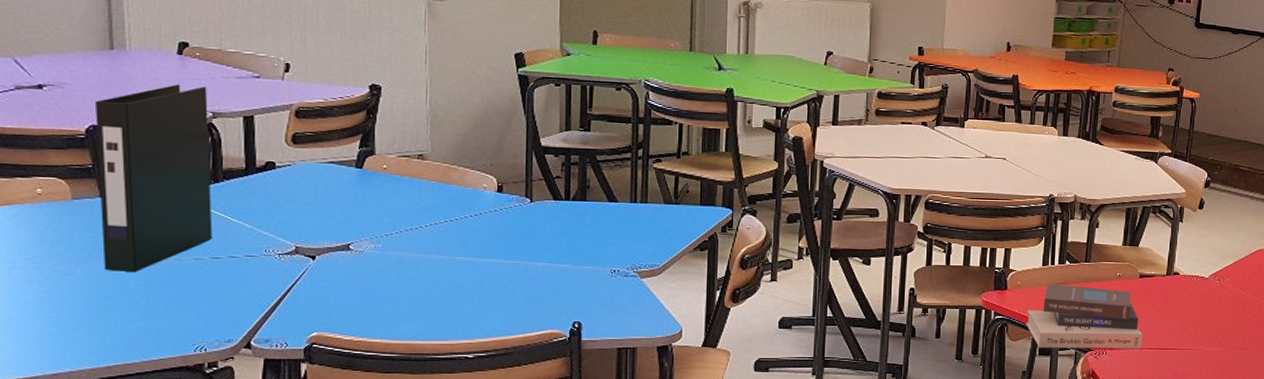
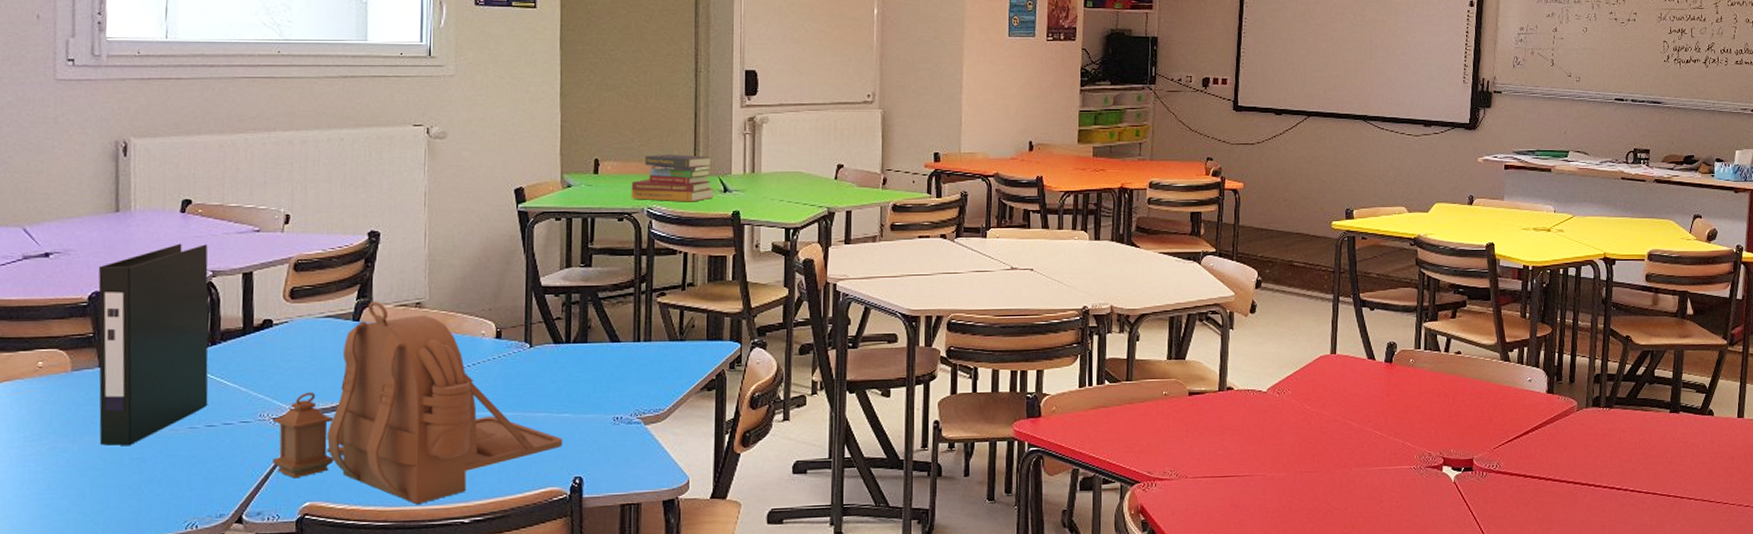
backpack: none [279,150,562,340] -> present [273,300,563,505]
books: none [628,30,709,78] -> present [631,154,714,202]
books: present [1026,283,1144,349] -> none [1064,407,1197,483]

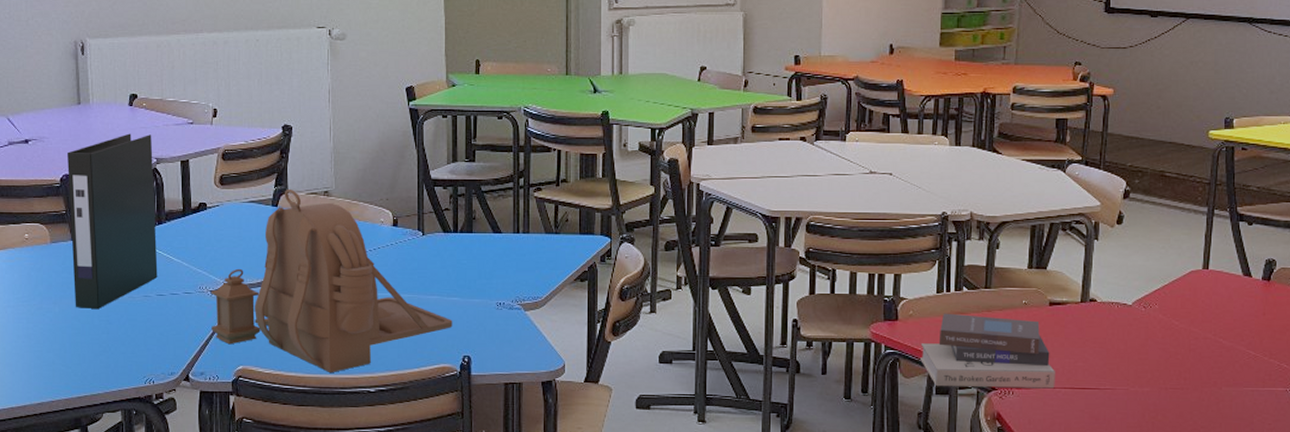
books: present [631,154,714,202] -> none [509,55,585,102]
books: none [1064,407,1197,483] -> present [920,313,1056,389]

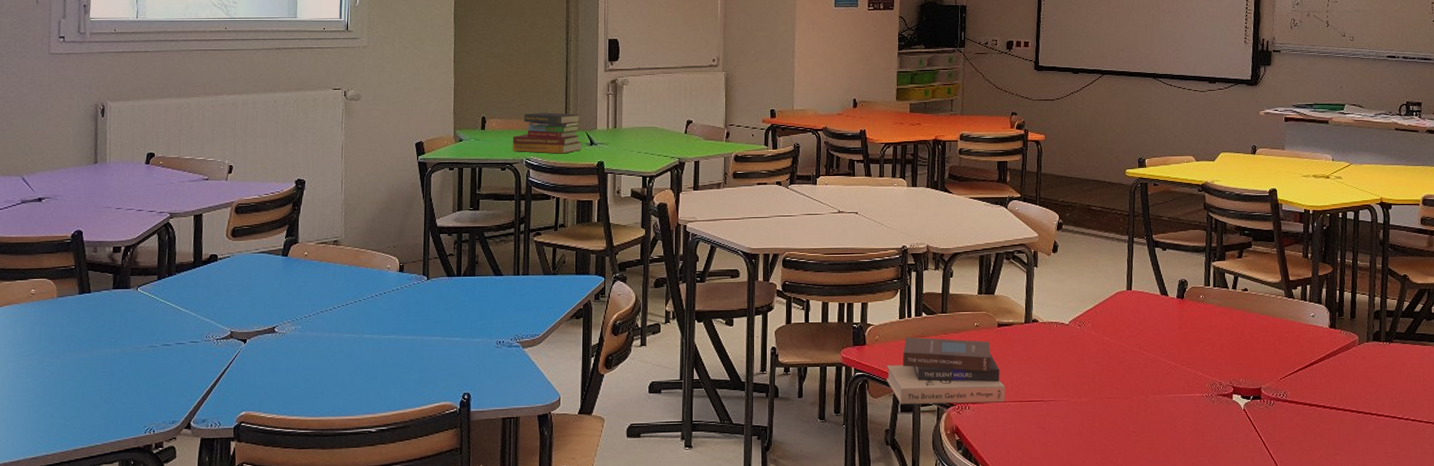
binder: present [68,133,158,309] -> none [78,190,167,361]
backpack: present [210,188,453,373] -> none [216,239,454,416]
books: none [509,55,585,102] -> present [512,112,582,154]

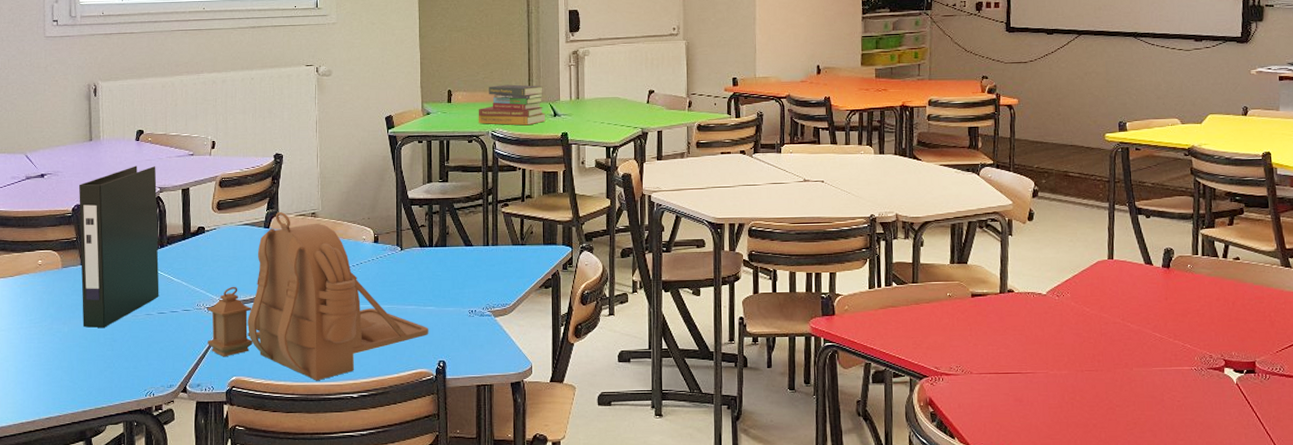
binder: none [78,190,167,361] -> present [79,165,159,328]
backpack: none [216,239,454,416] -> present [207,211,429,381]
books: present [886,337,1006,405] -> none [856,307,981,376]

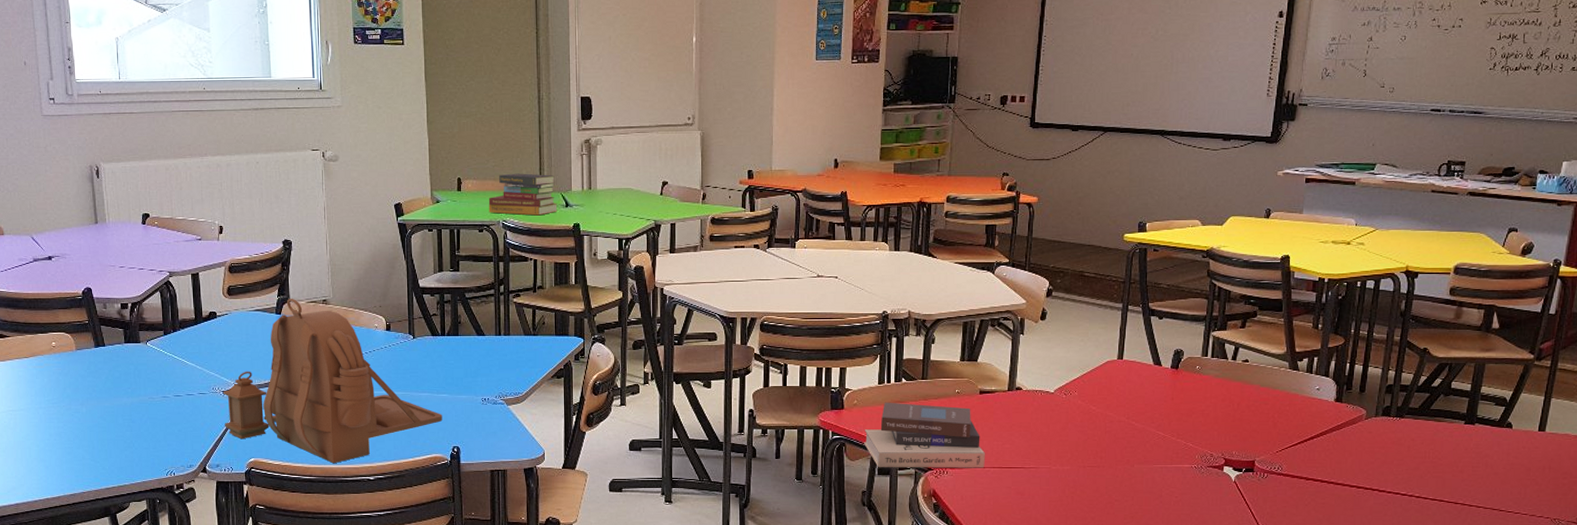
binder: present [79,165,159,328] -> none [88,249,174,409]
books: none [856,307,981,376] -> present [864,402,986,468]

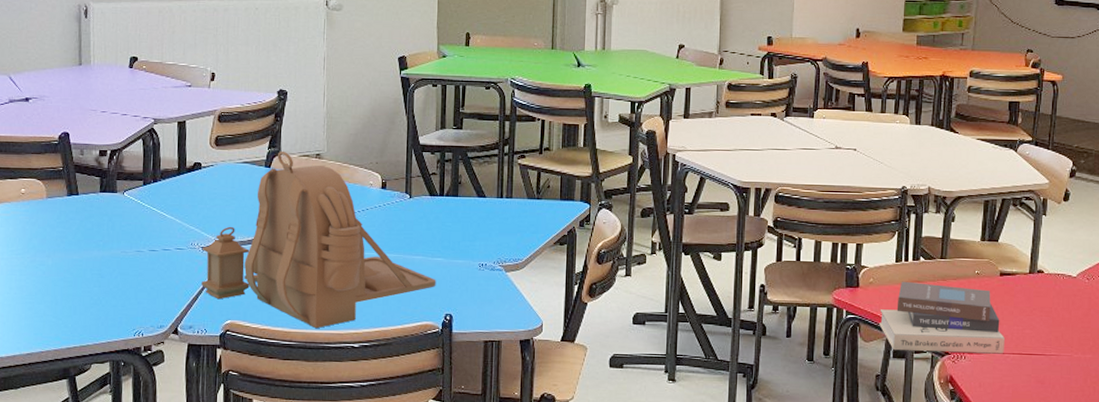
books: present [488,173,557,216] -> none [497,30,569,75]

